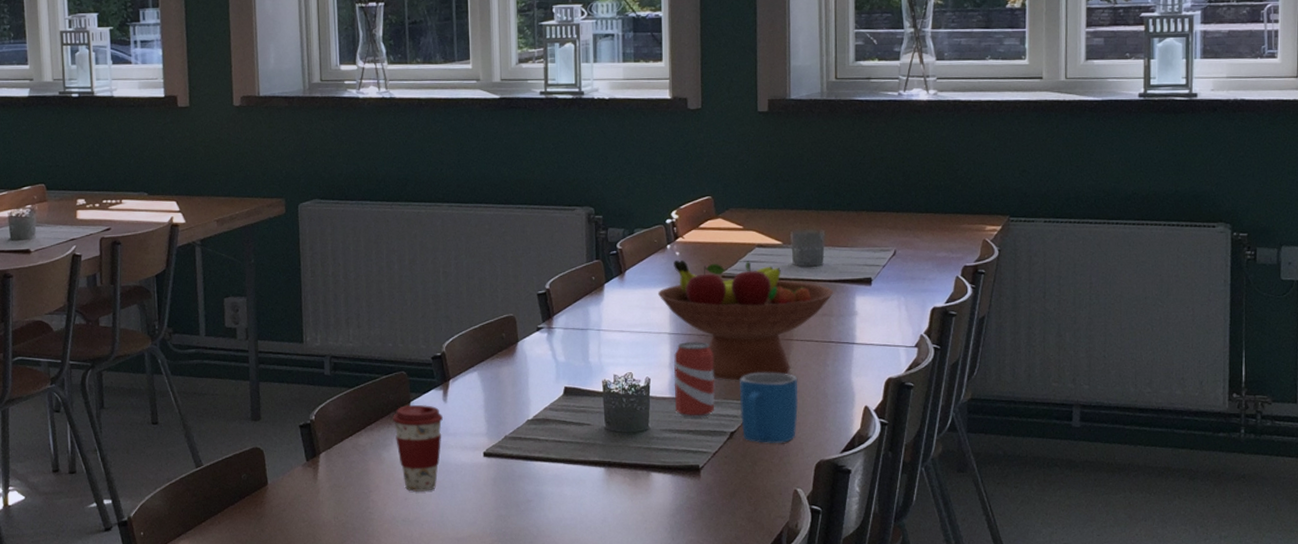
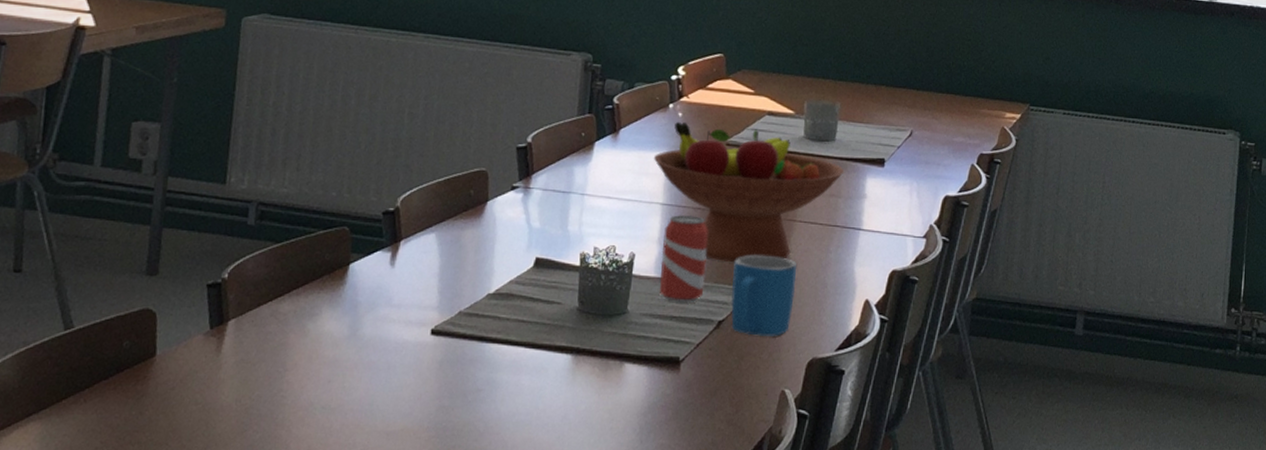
coffee cup: present [393,405,443,492] -> none [325,268,387,373]

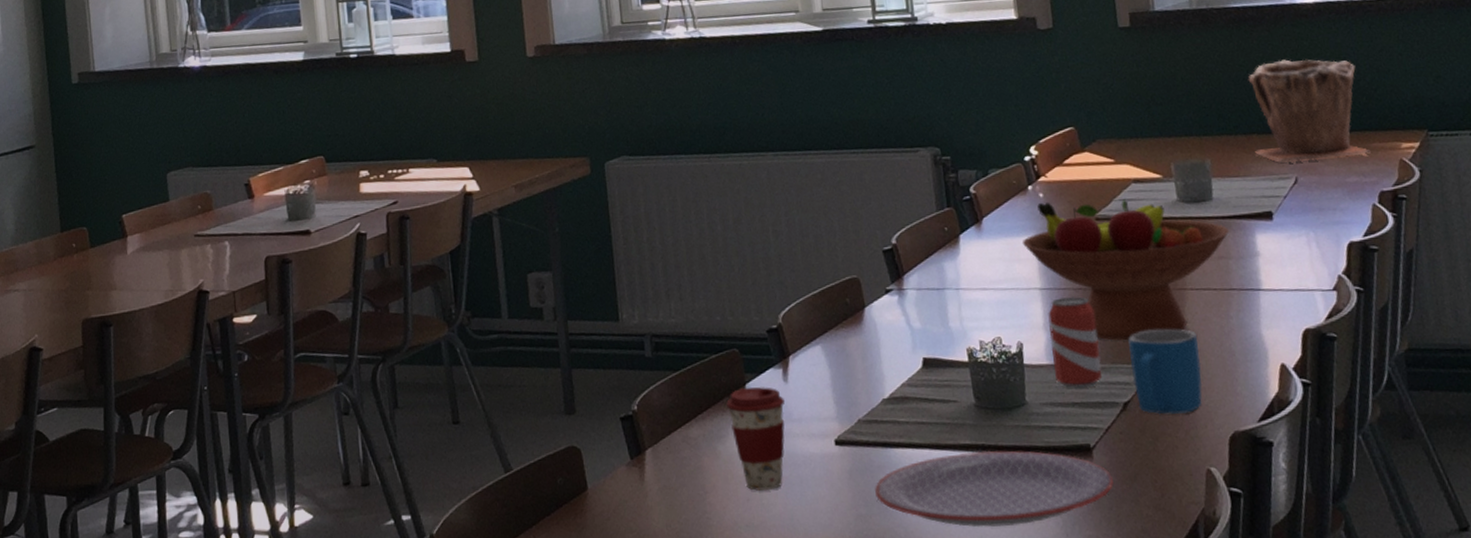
coffee cup: none [325,268,387,373] -> present [726,387,785,491]
plate: none [462,354,694,429] -> present [875,450,1114,528]
plant pot: none [880,21,981,119] -> present [1248,59,1371,163]

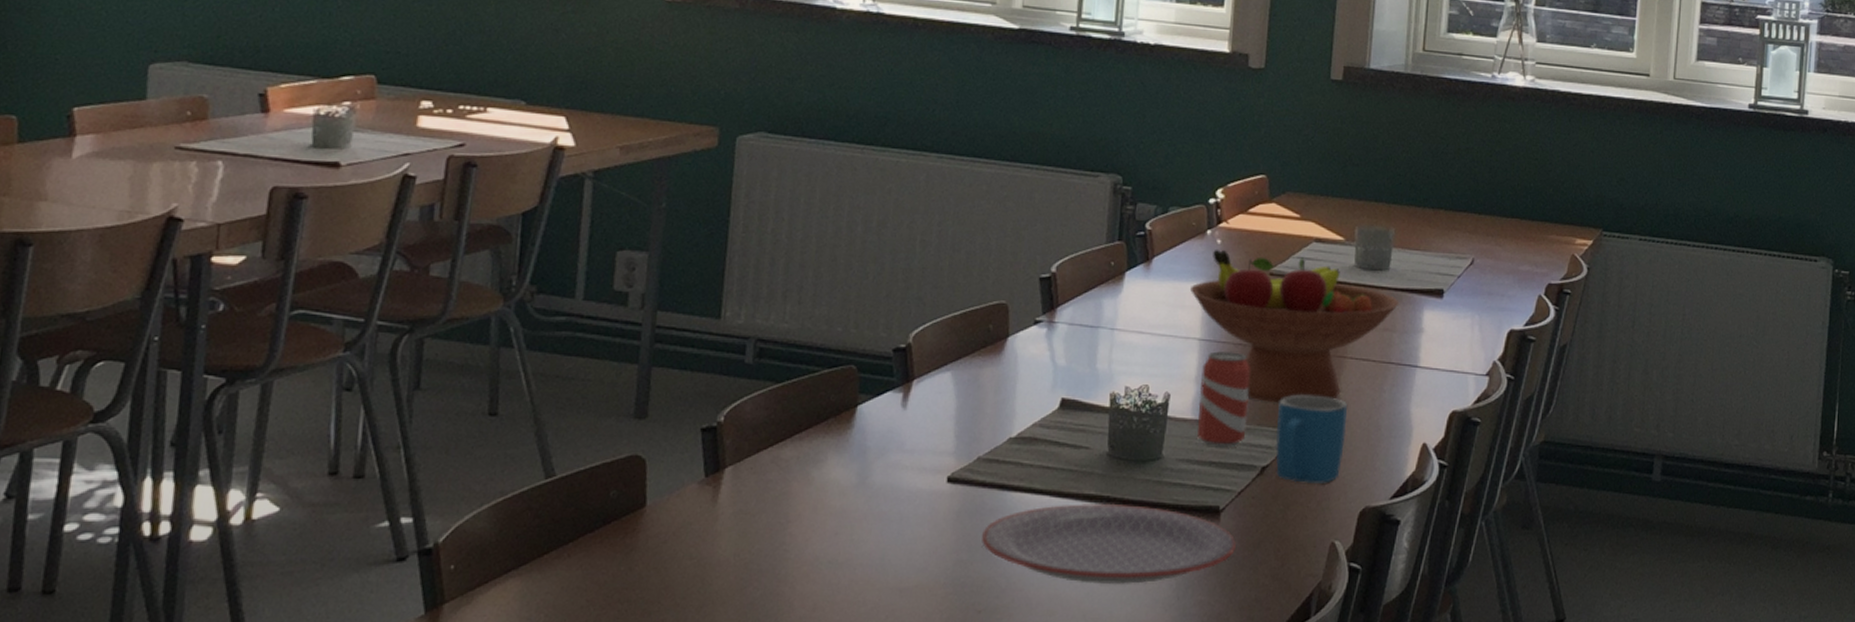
coffee cup: present [726,387,785,491] -> none [831,410,899,525]
plant pot: present [1248,59,1371,163] -> none [1438,139,1549,245]

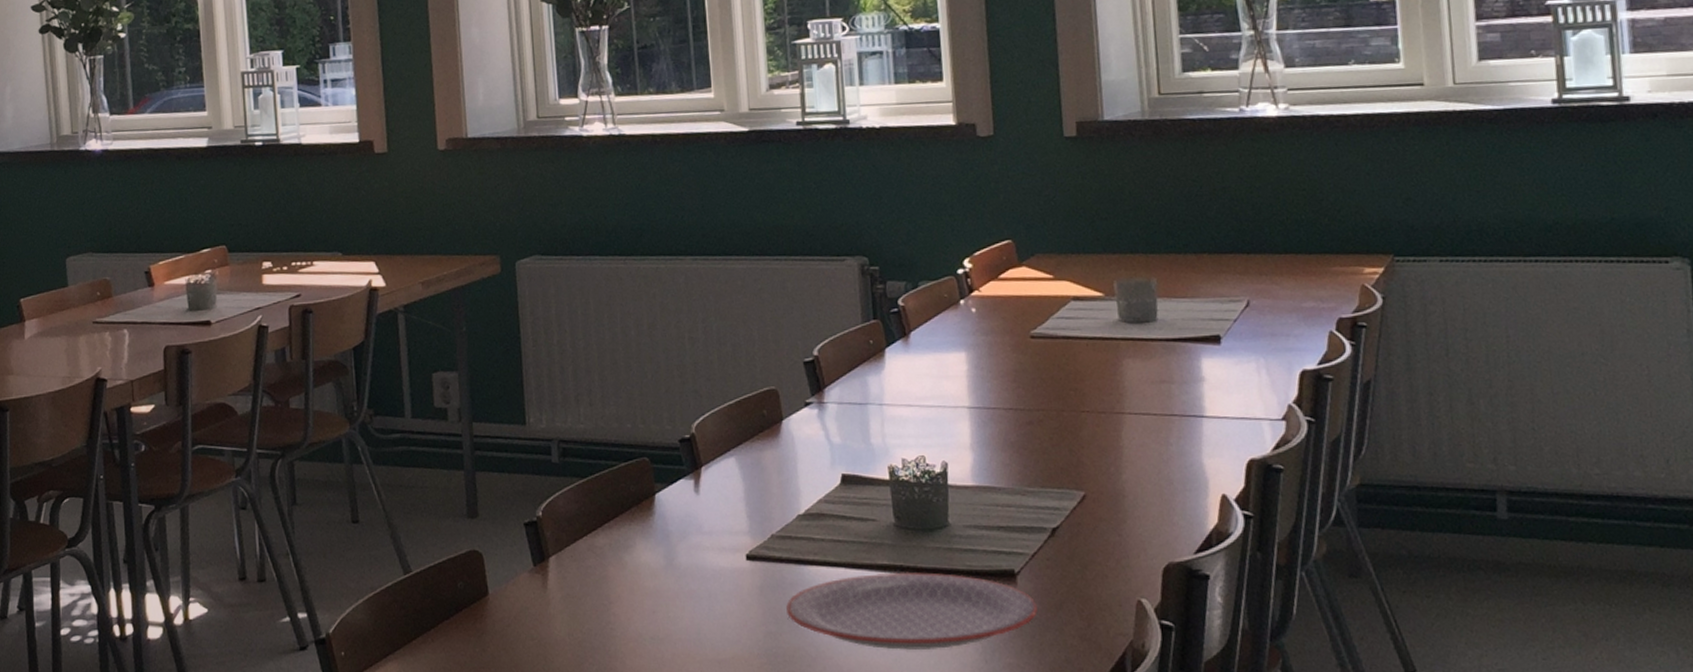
fruit bowl: present [1189,249,1400,402] -> none [951,317,1174,464]
beverage can: present [1197,350,1250,447] -> none [976,416,1030,511]
mug: present [1276,394,1347,483] -> none [1060,453,1137,542]

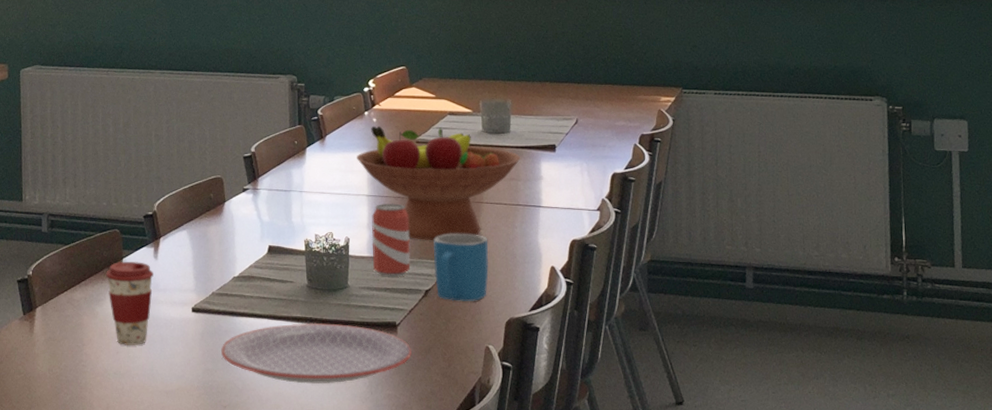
coffee cup: none [635,498,695,603] -> present [106,262,153,345]
fruit bowl: none [951,317,1174,464] -> present [356,125,521,240]
beverage can: none [976,416,1030,511] -> present [371,202,410,276]
mug: none [1060,453,1137,542] -> present [434,233,489,301]

